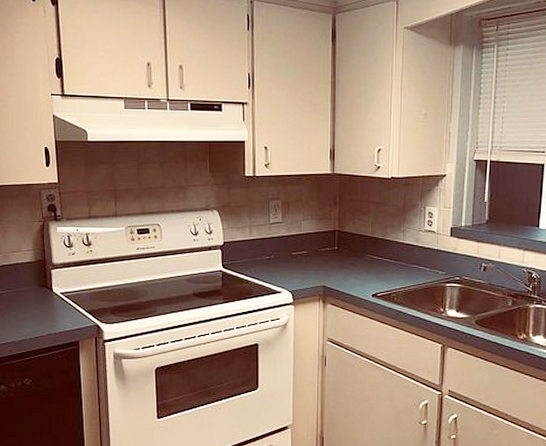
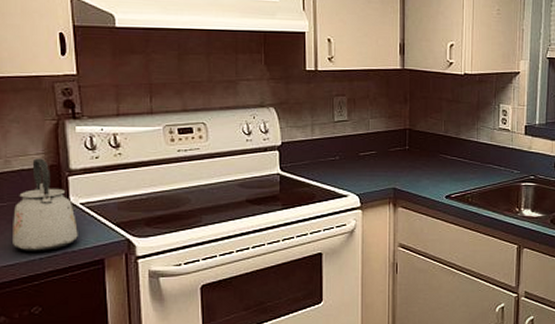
kettle: none [10,254,59,332] -> present [13,158,78,251]

